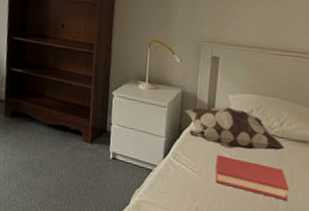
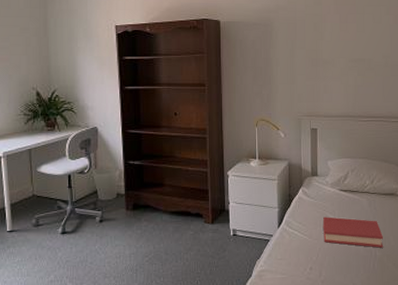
decorative pillow: present [184,107,285,151] -> none [292,172,377,209]

